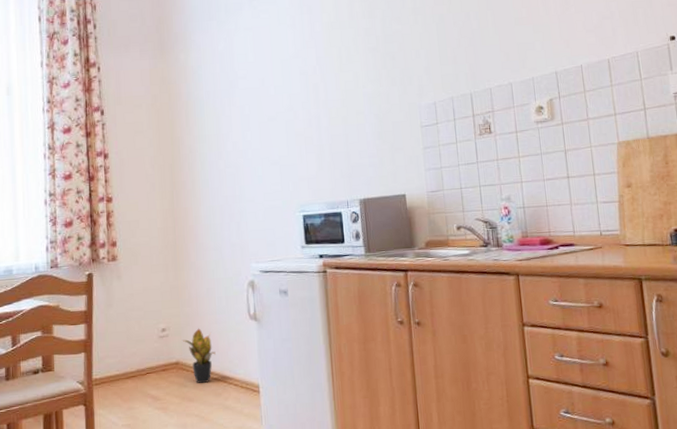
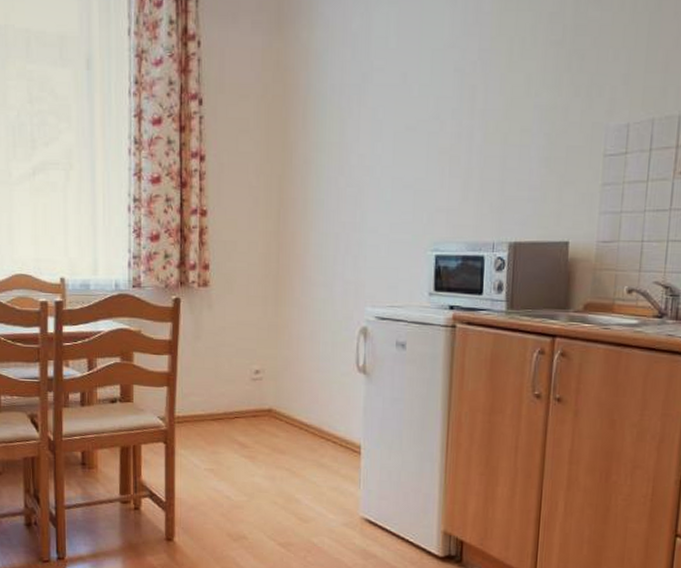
potted plant: present [183,328,216,383] -> none [278,374,315,436]

